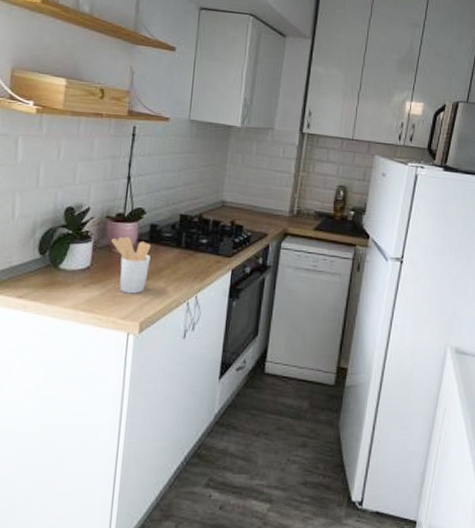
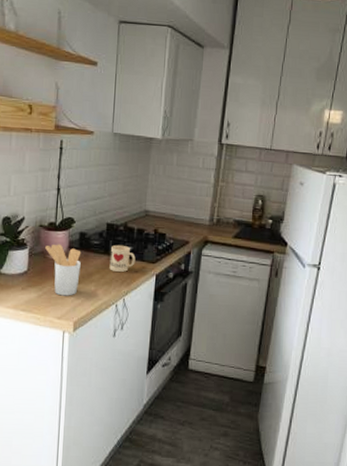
mug: none [181,237,210,268] -> present [109,244,136,273]

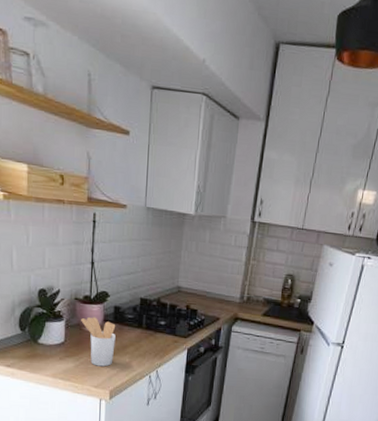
mug: present [109,244,136,273] -> none [143,319,168,346]

